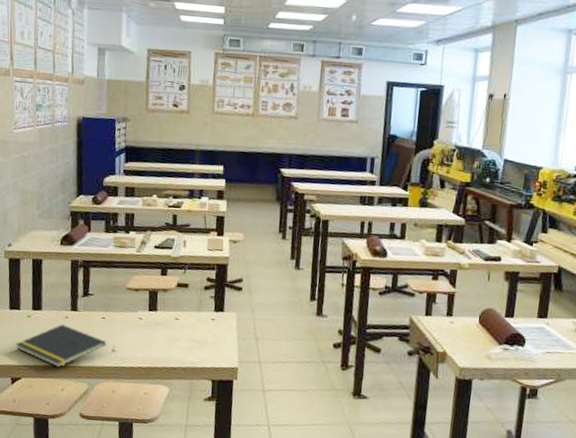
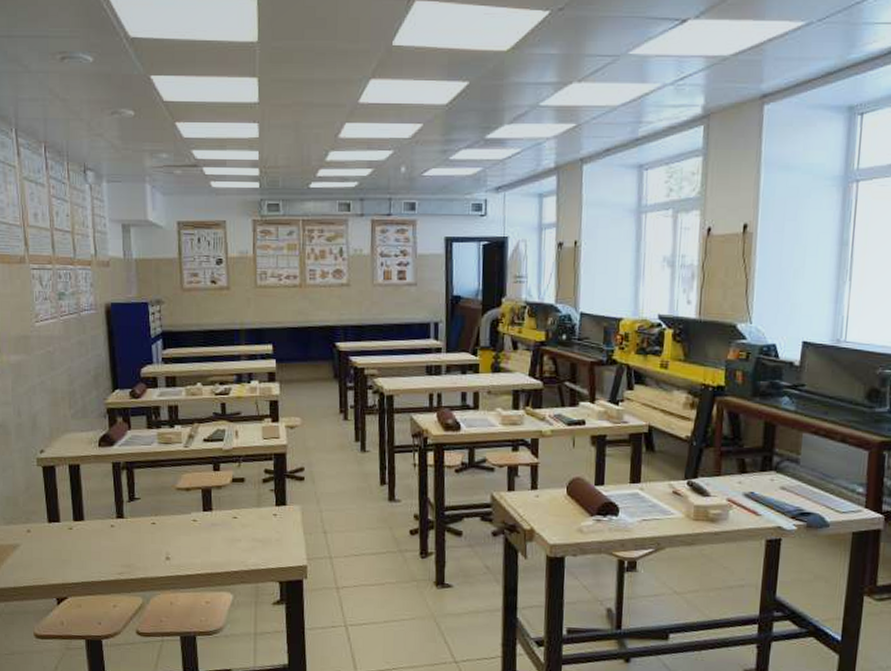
notepad: present [16,324,107,368] -> none [58,534,159,582]

